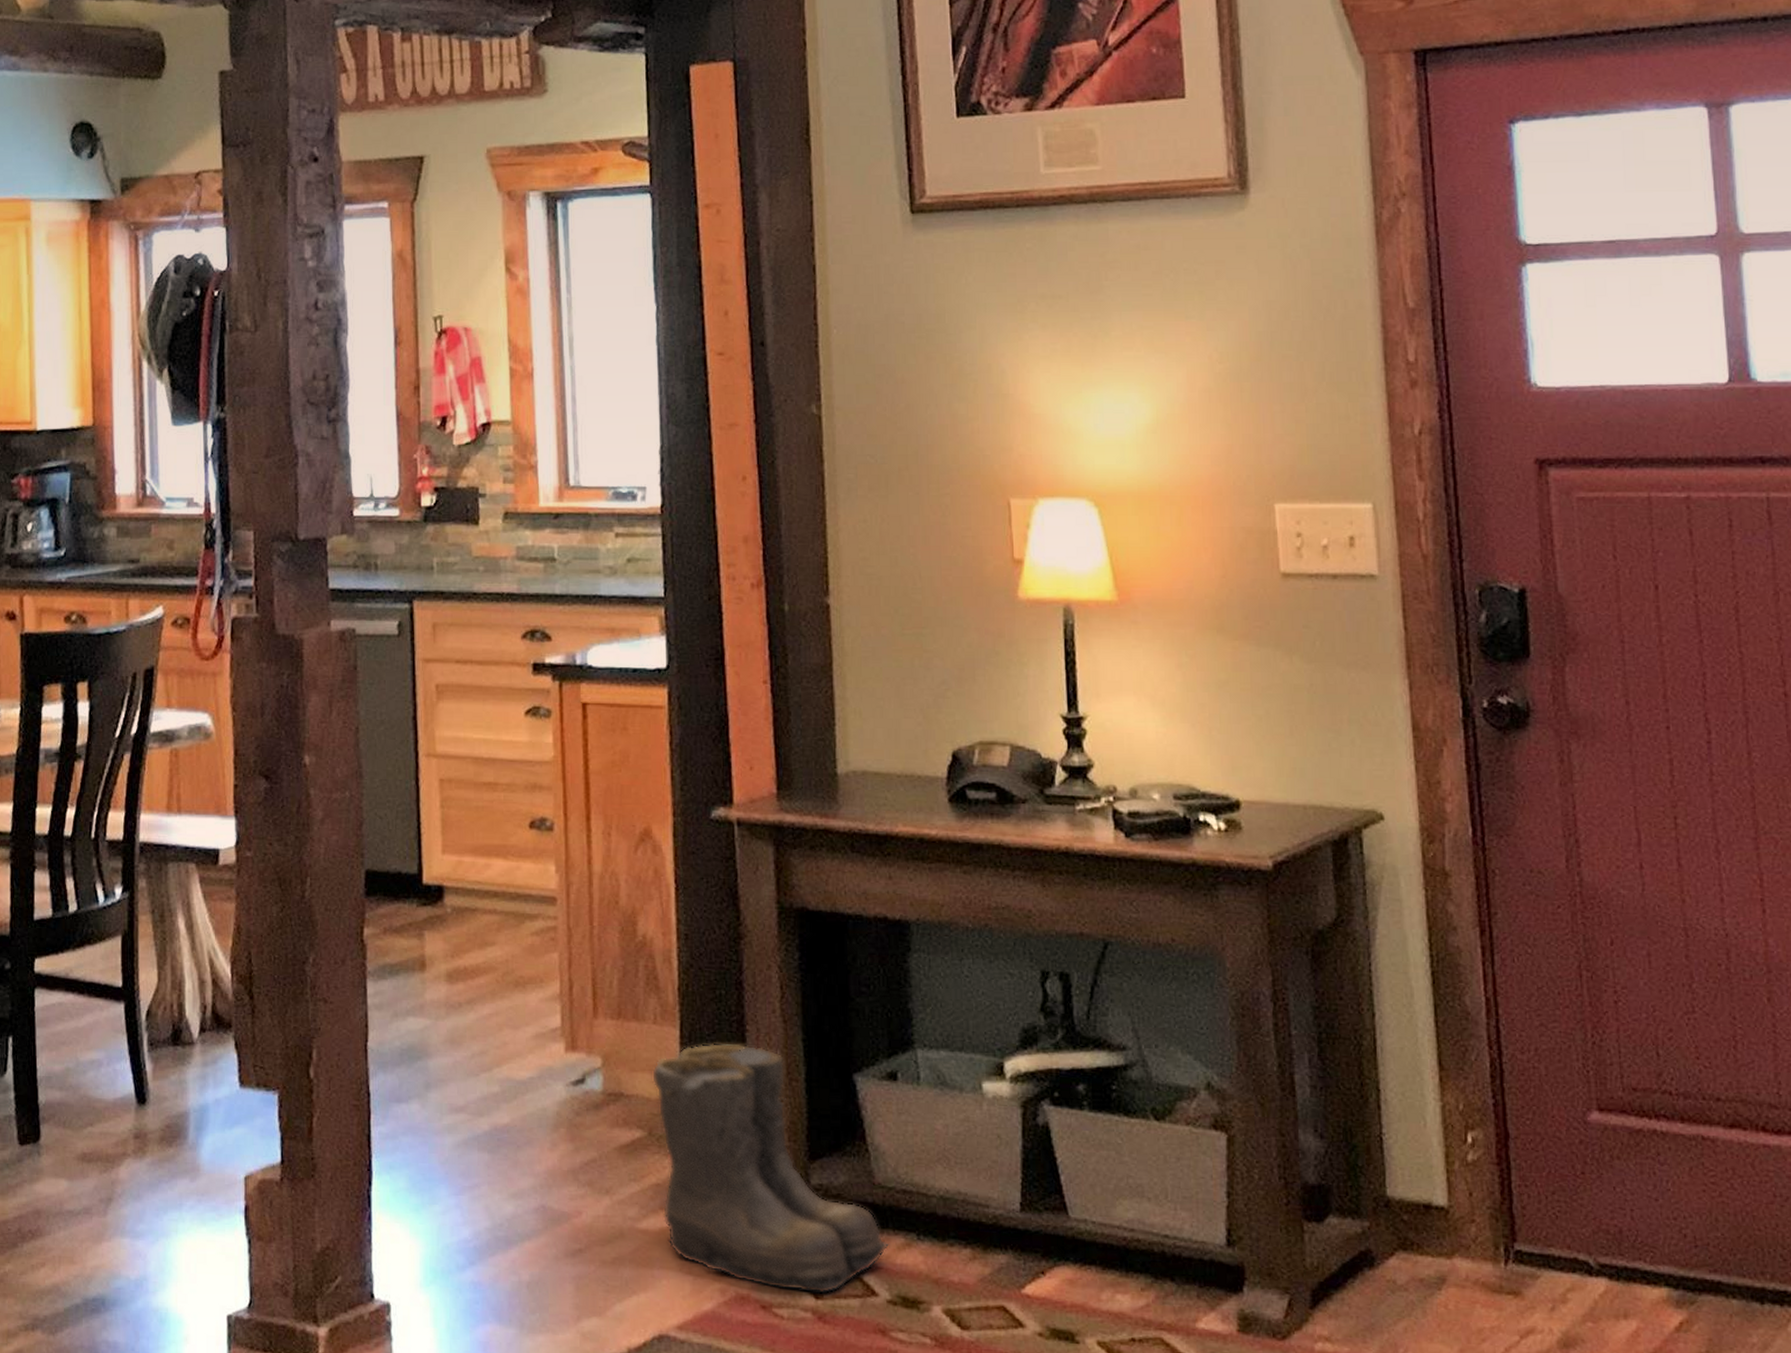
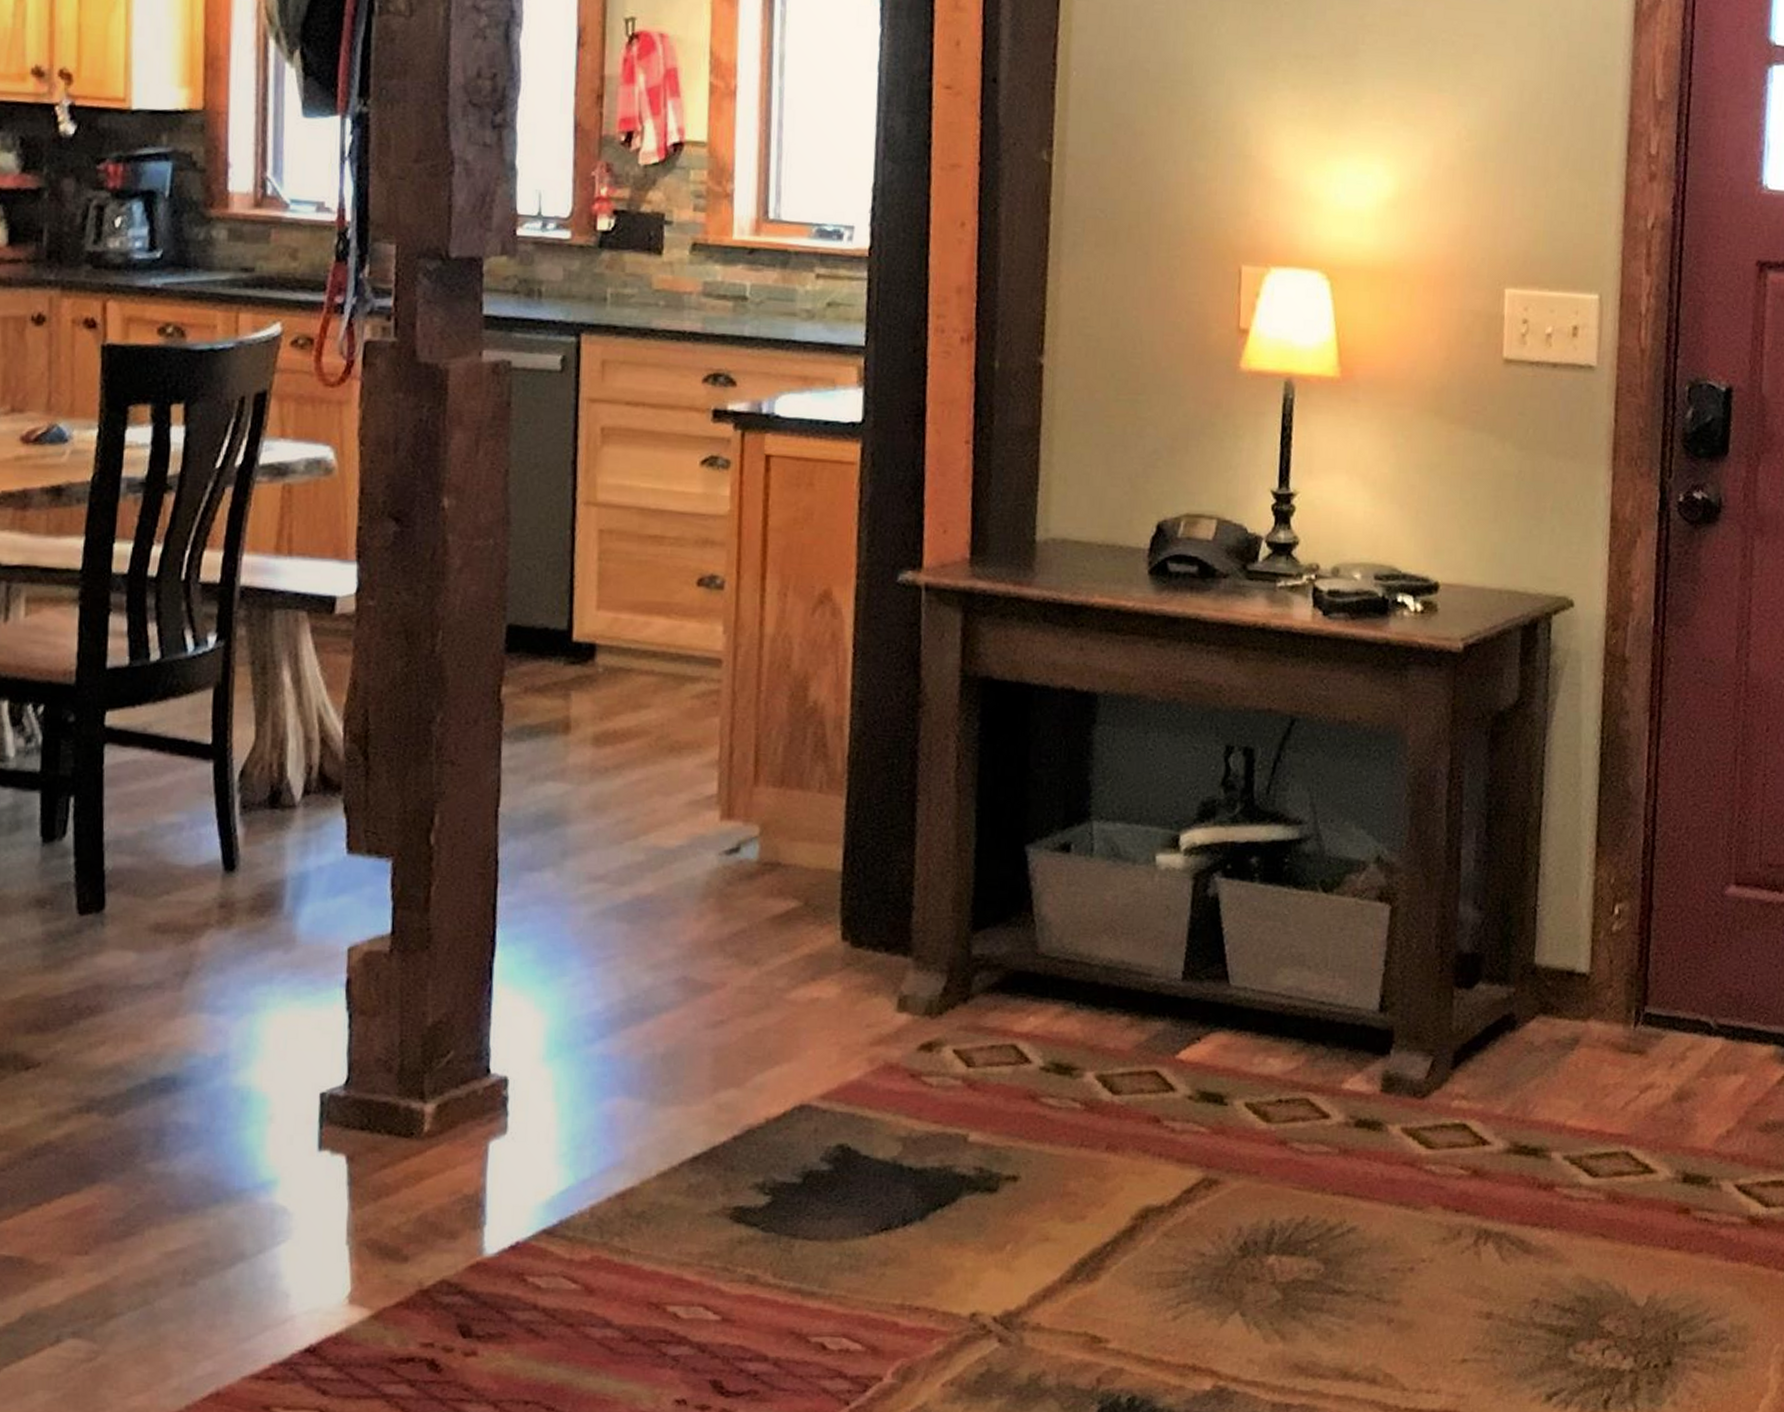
boots: present [651,1042,890,1294] -> none [812,812,1048,1062]

